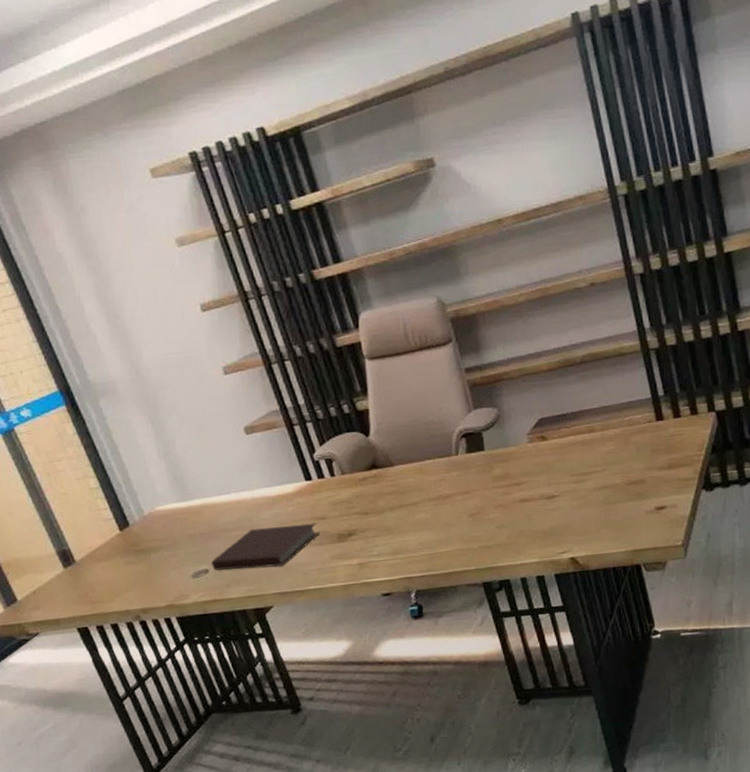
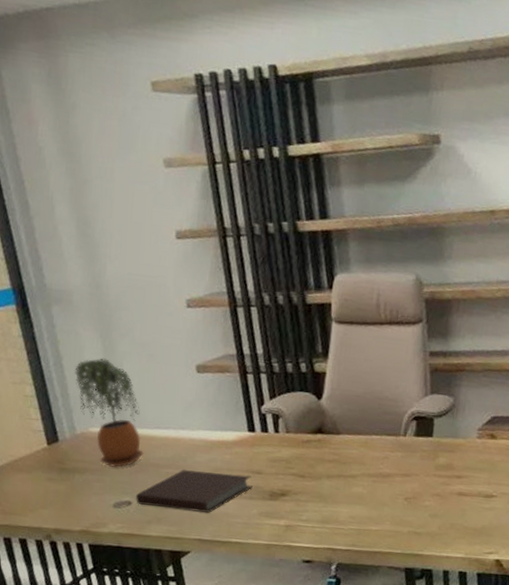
potted plant: none [131,438,211,540] -> present [74,358,144,467]

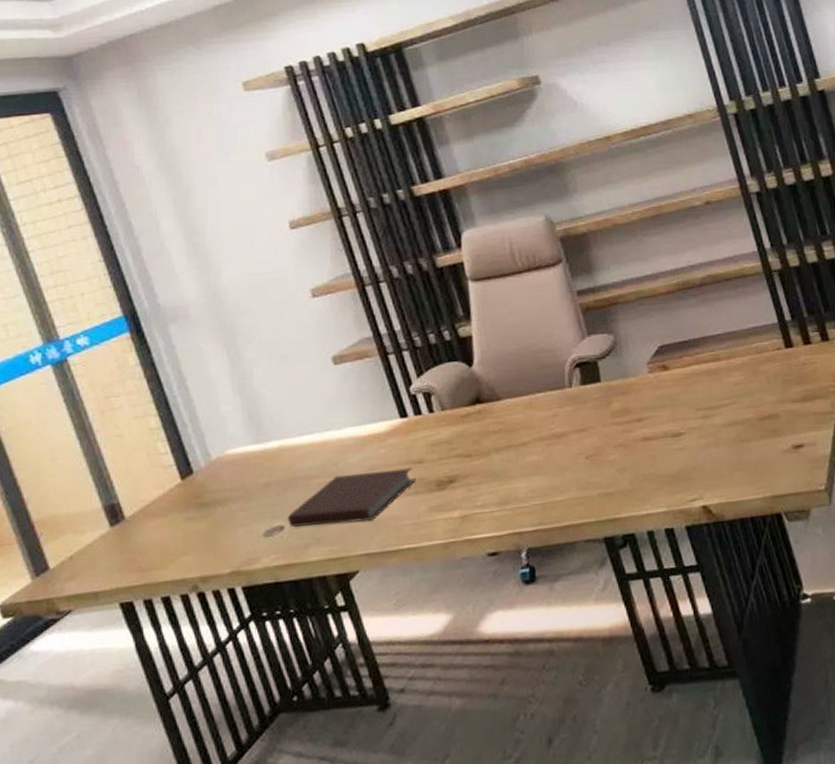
potted plant: present [74,358,144,467] -> none [201,370,289,490]

